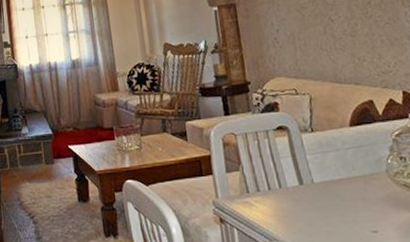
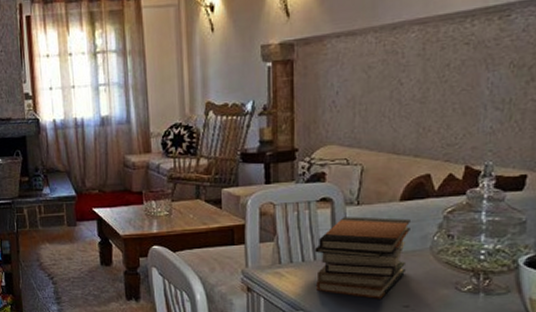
book stack: none [278,143,368,225] -> present [314,216,410,299]

